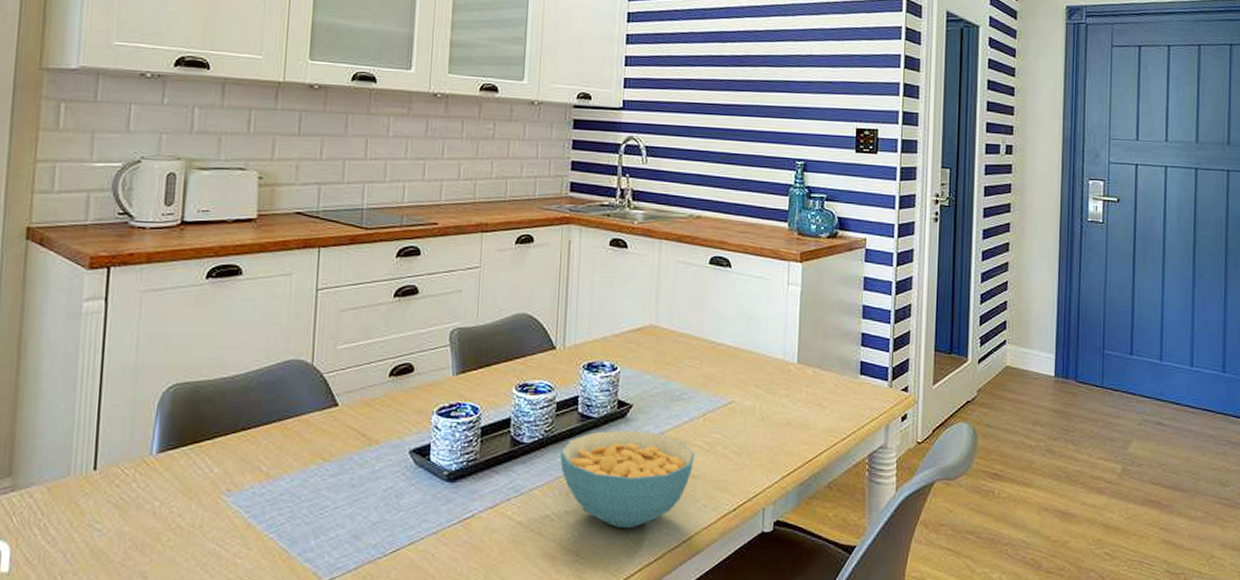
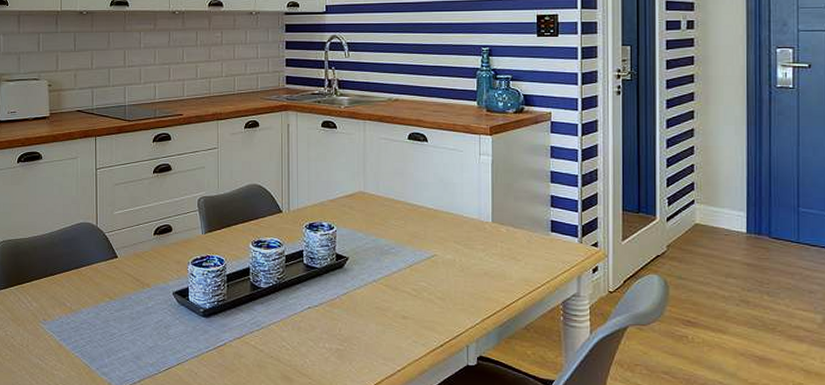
cereal bowl: present [559,430,694,528] -> none [291,278,404,358]

